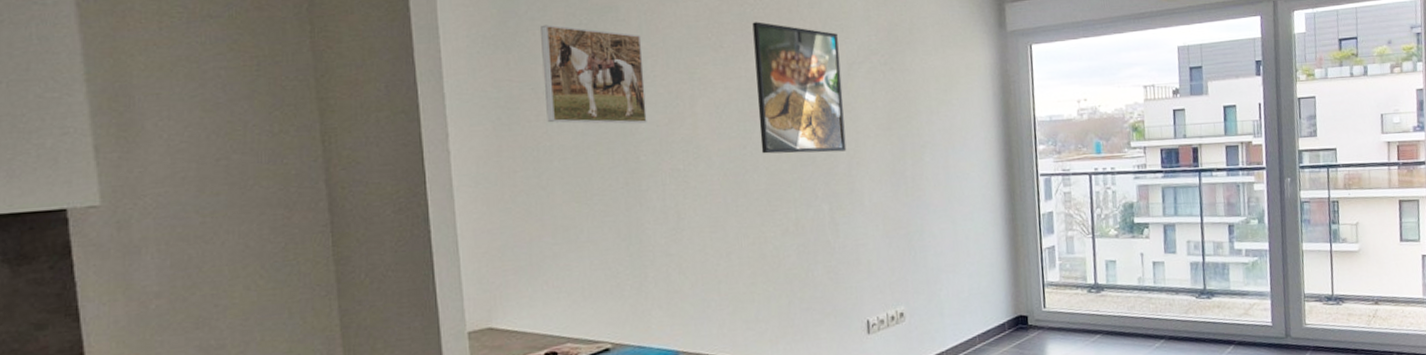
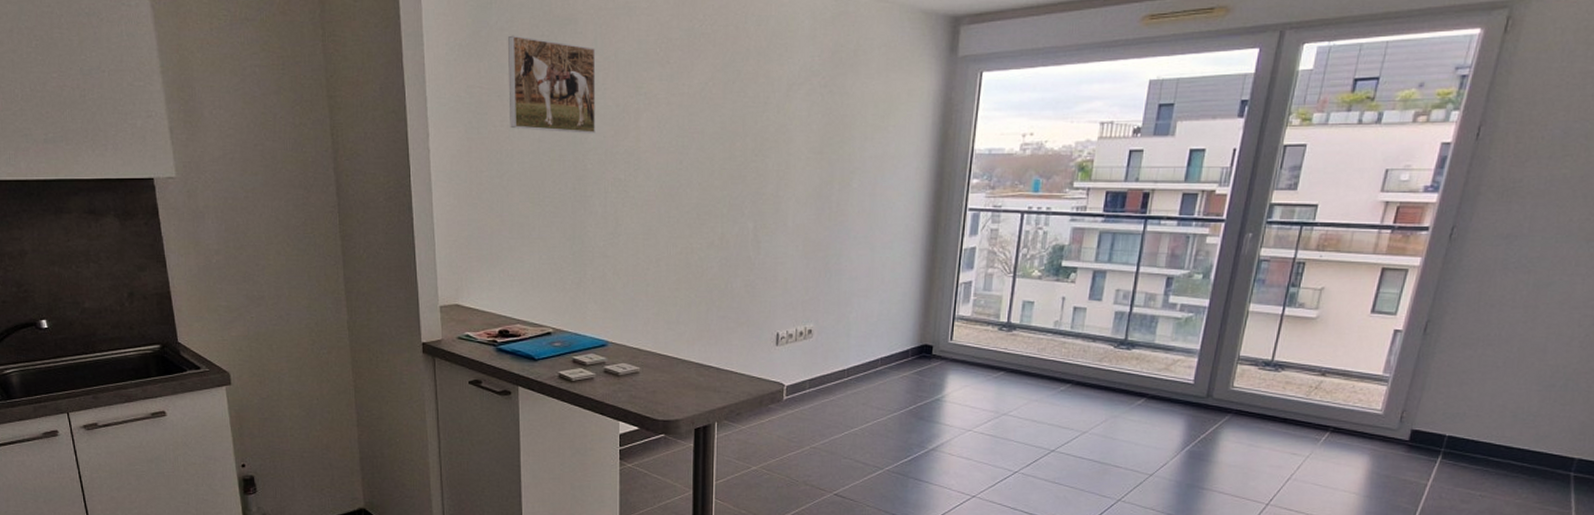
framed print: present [752,22,847,154] -> none [696,38,781,172]

